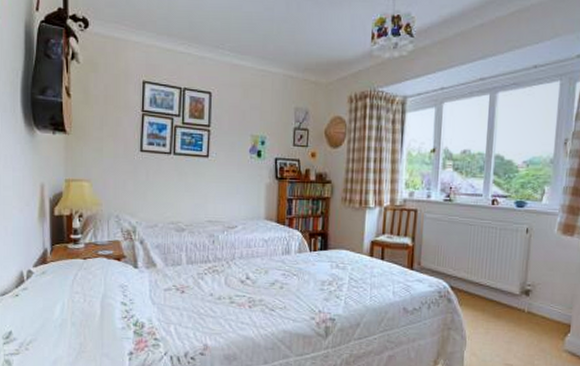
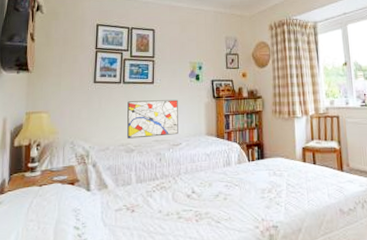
wall art: none [178,175,236,217] -> present [127,99,178,139]

